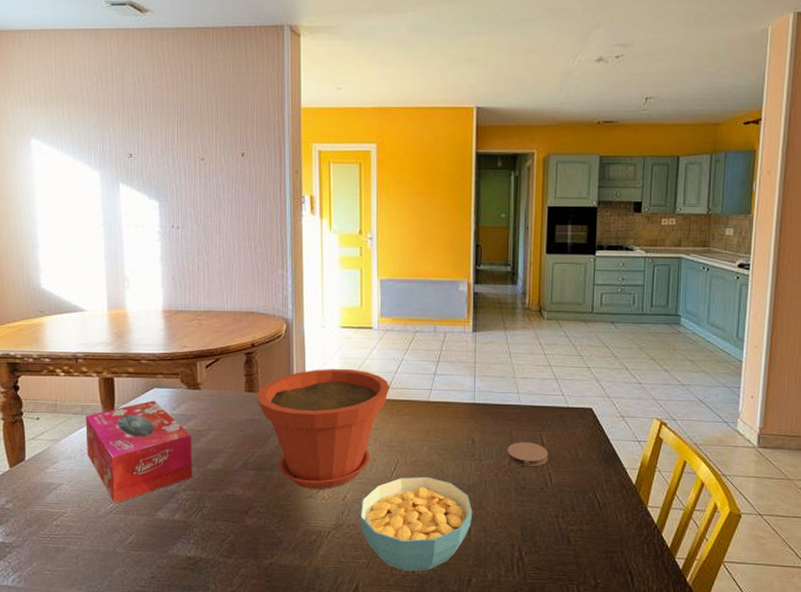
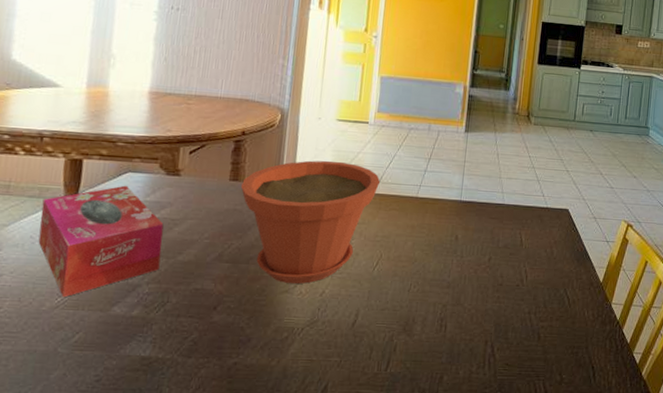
cereal bowl: present [360,476,473,572] -> none [336,272,451,370]
coaster: present [507,442,548,467] -> none [487,240,526,264]

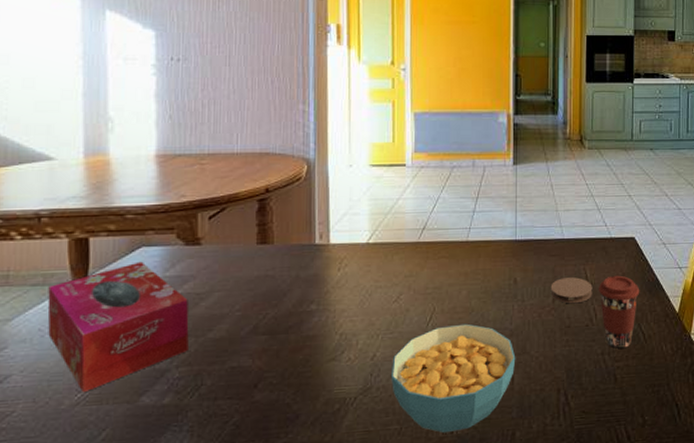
plant pot: present [240,160,381,284] -> none [270,211,426,350]
cereal bowl: none [336,272,451,370] -> present [392,323,516,433]
coaster: none [487,240,526,264] -> present [550,277,593,304]
coffee cup: none [530,242,569,310] -> present [598,275,640,348]

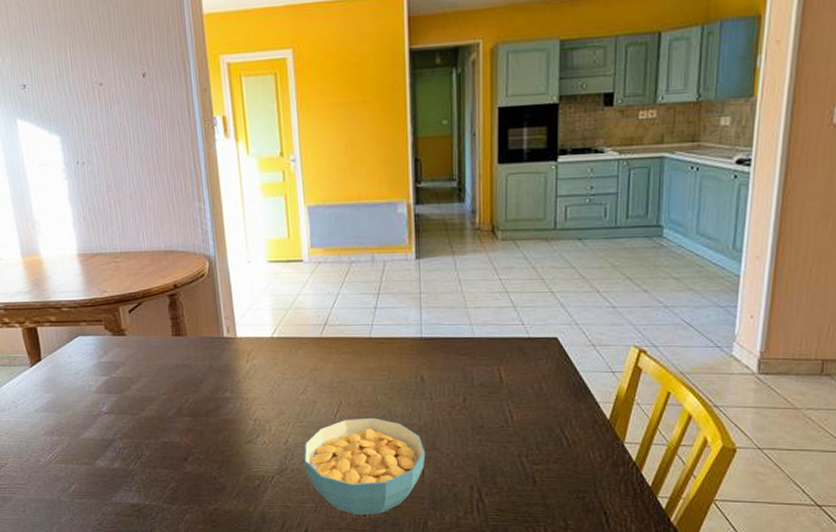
tissue box: present [47,261,189,393] -> none [14,349,128,454]
coaster: present [550,277,593,304] -> none [460,378,508,404]
coffee cup: present [598,275,640,348] -> none [514,377,563,452]

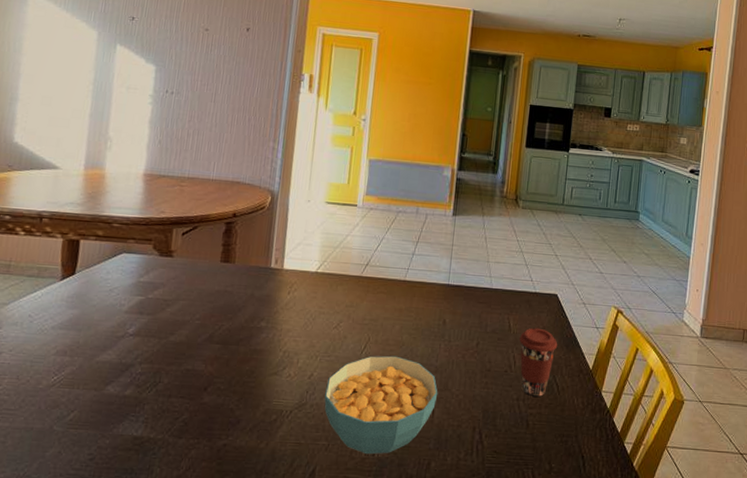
coffee cup: none [514,377,563,452] -> present [519,327,558,397]

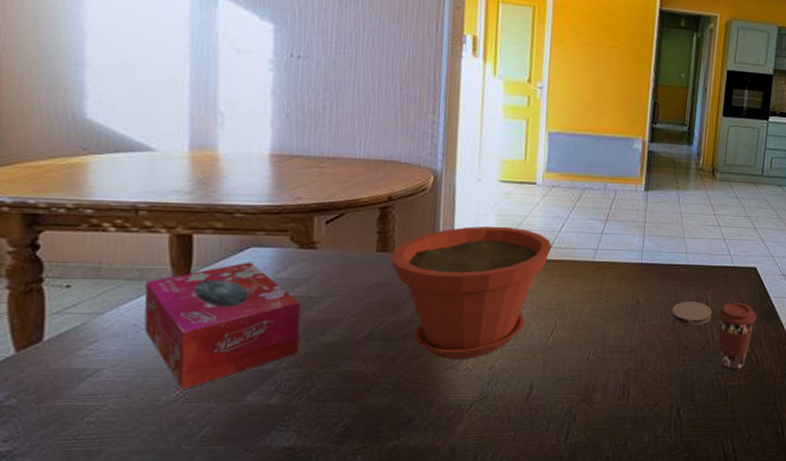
tissue box: none [36,266,157,376] -> present [144,262,300,390]
plant pot: none [231,242,369,366] -> present [390,226,553,359]
cereal bowl: present [324,355,438,455] -> none [508,340,633,441]
coaster: none [475,324,514,350] -> present [671,302,712,326]

